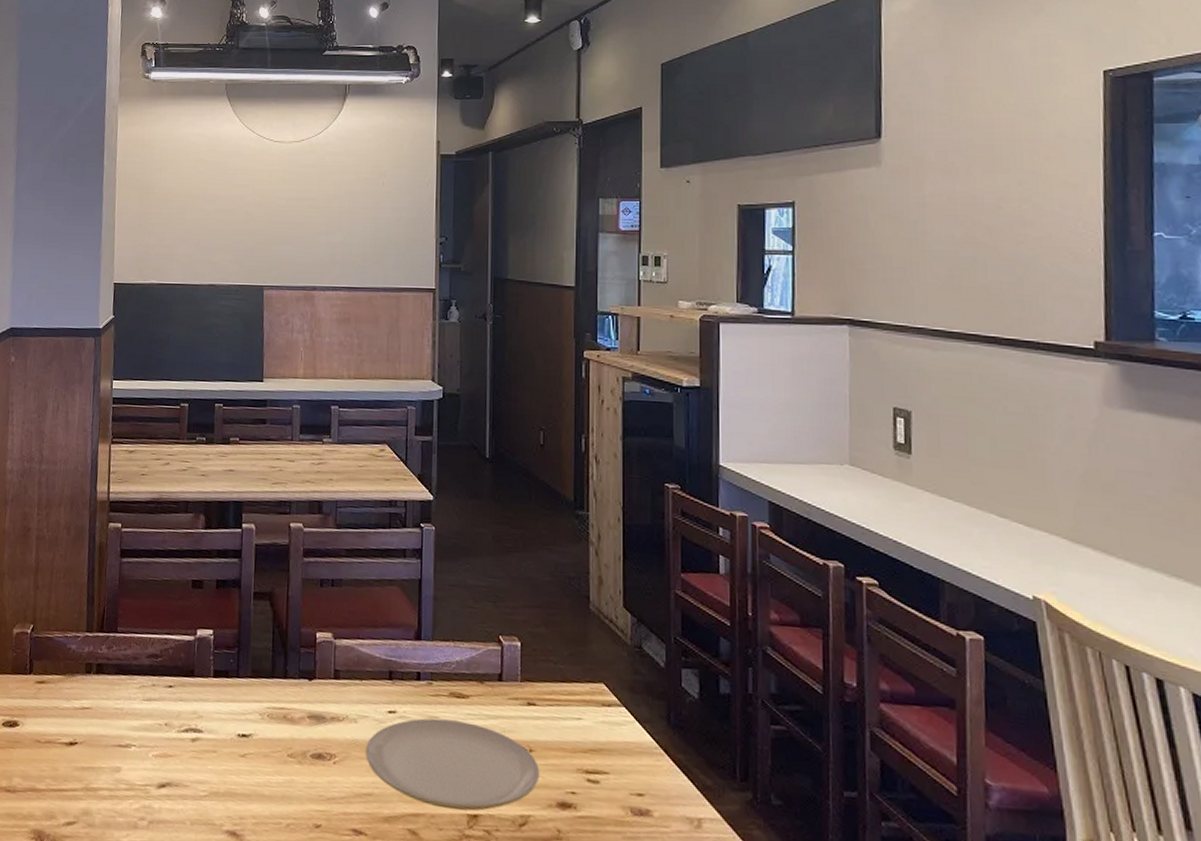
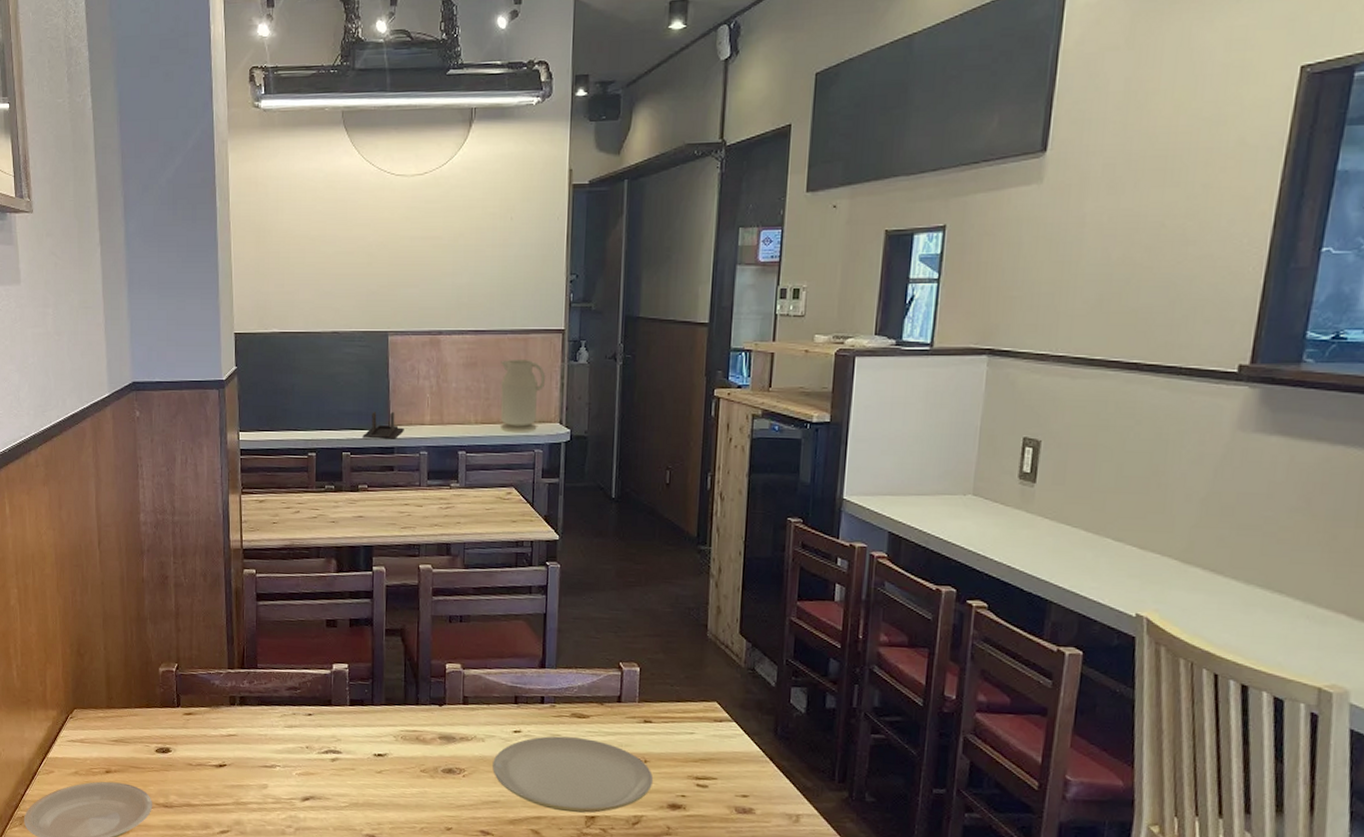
napkin holder: none [235,364,277,392] -> present [362,411,404,439]
water jug: none [373,316,418,390] -> present [500,360,546,433]

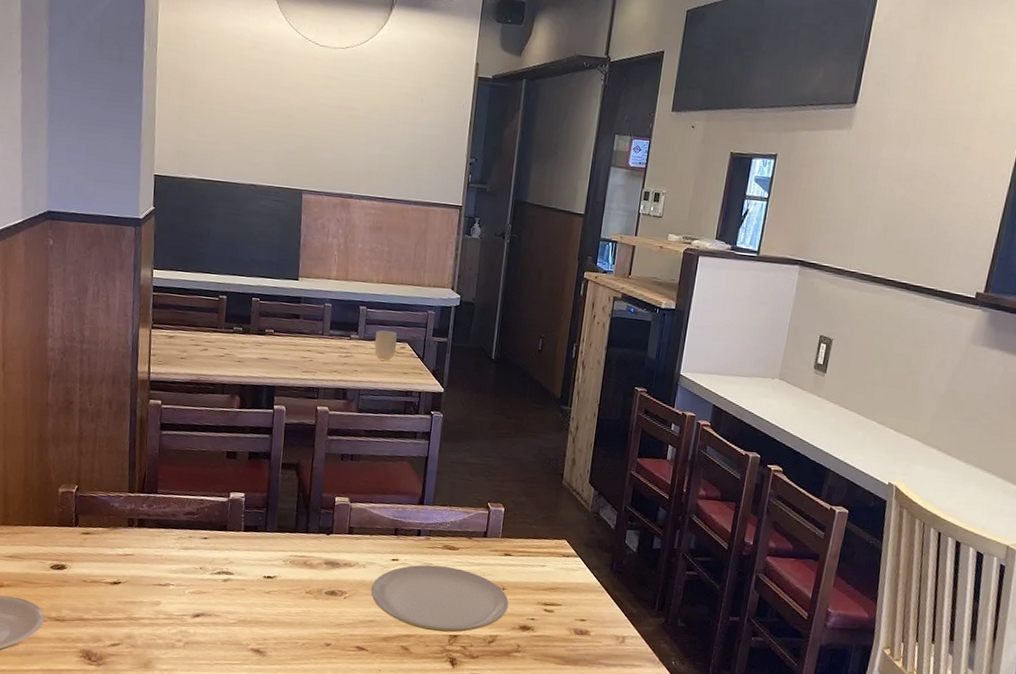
napkin holder: present [362,411,404,439] -> none [272,263,312,290]
cup: none [477,475,503,509] -> present [374,330,398,361]
water jug: present [500,360,546,433] -> none [399,228,443,295]

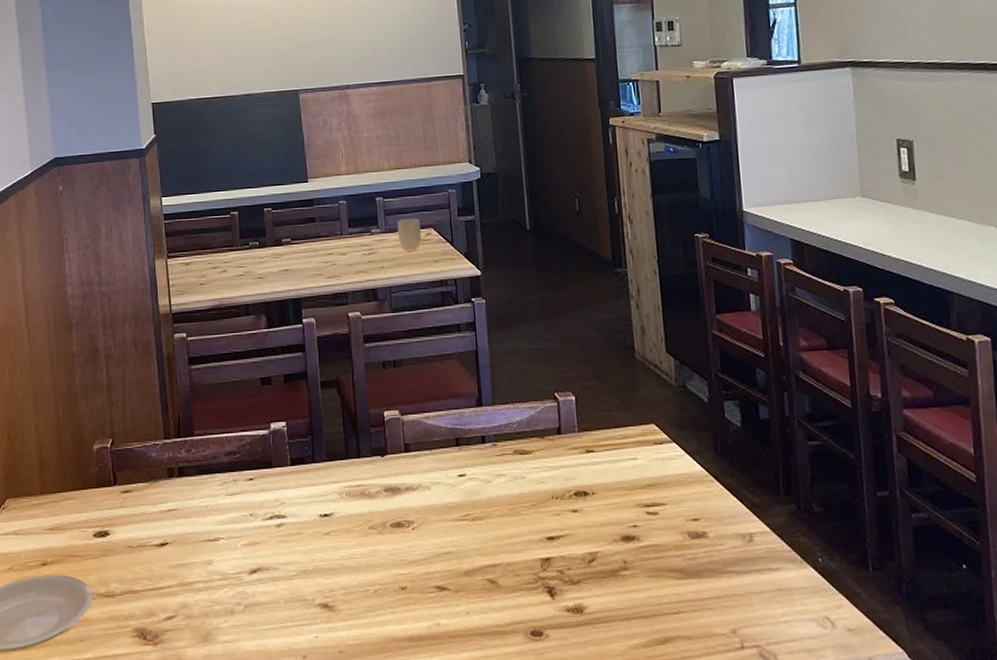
plate: present [371,564,509,633] -> none [441,476,604,556]

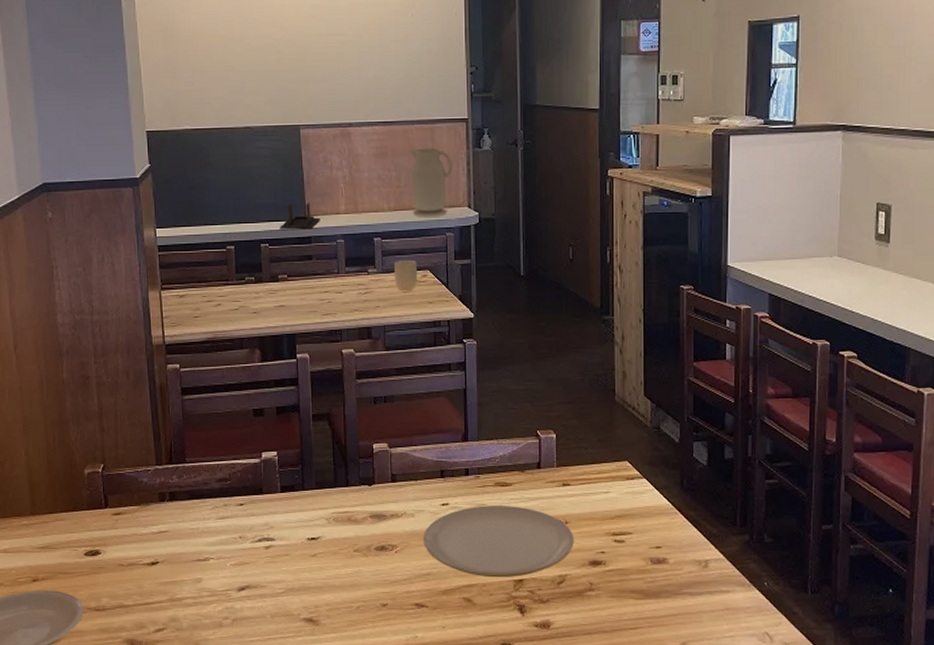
napkin holder: none [282,164,322,193] -> present [280,202,320,230]
water jug: none [407,105,452,176] -> present [410,148,453,218]
plate: none [441,476,604,556] -> present [423,505,575,578]

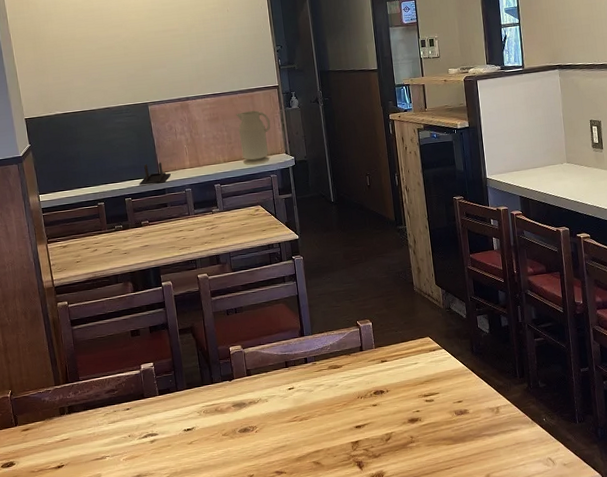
cup: present [393,259,418,292] -> none [232,198,252,224]
plate: present [423,505,575,578] -> none [276,383,396,443]

